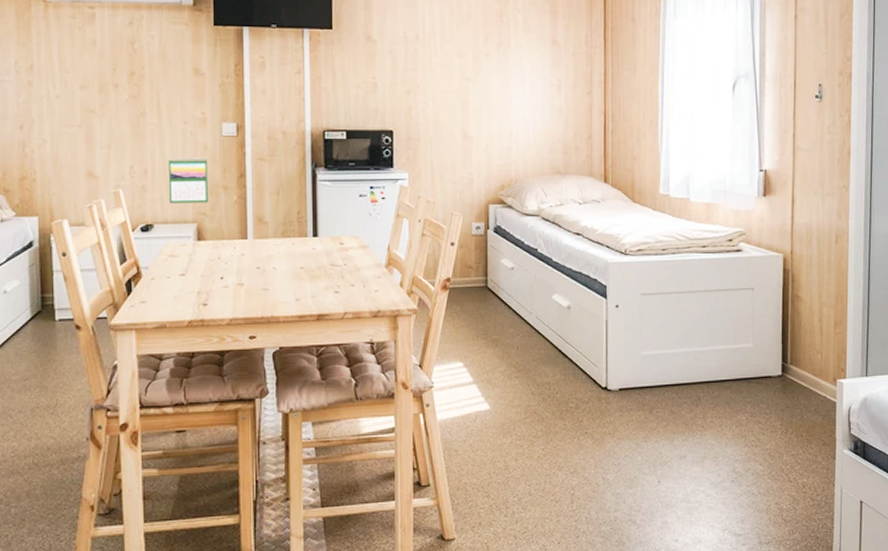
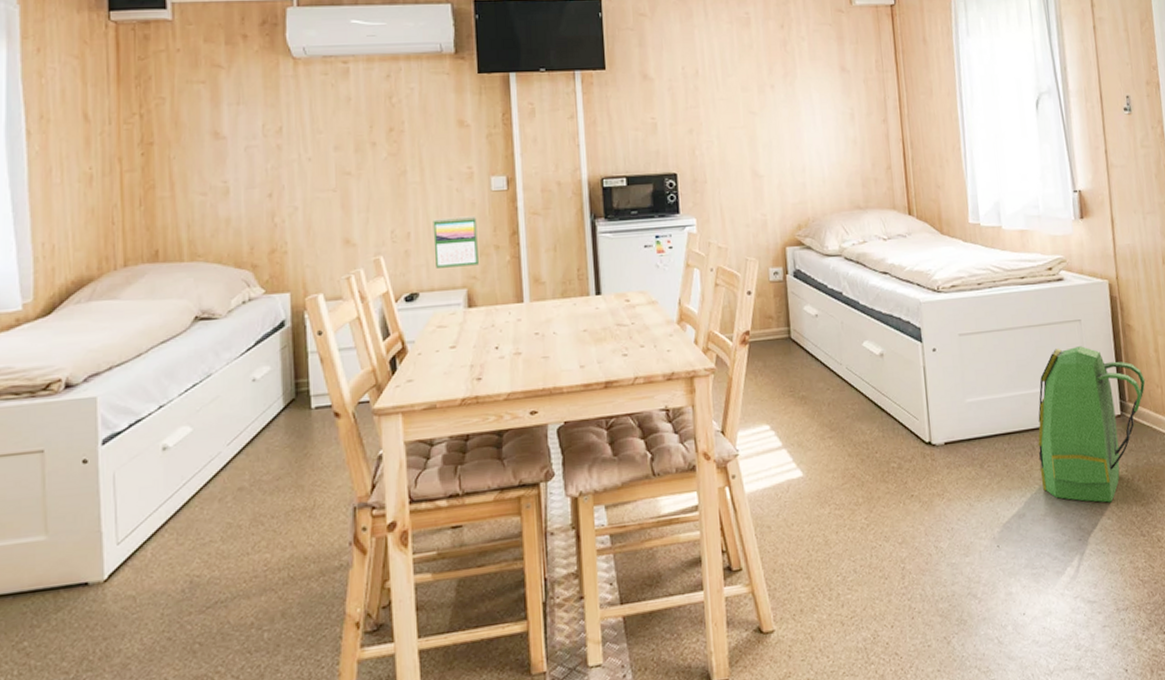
backpack: none [703,312,807,451] -> present [1038,346,1146,503]

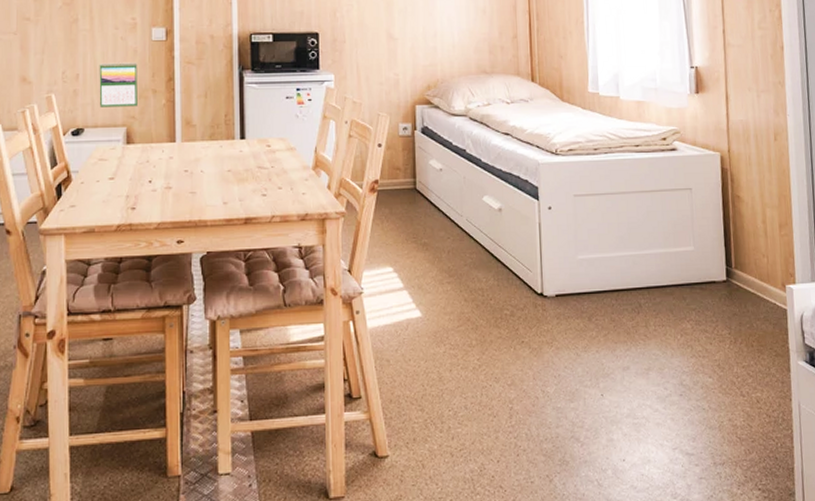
backpack: present [1038,346,1146,503] -> none [645,213,752,362]

